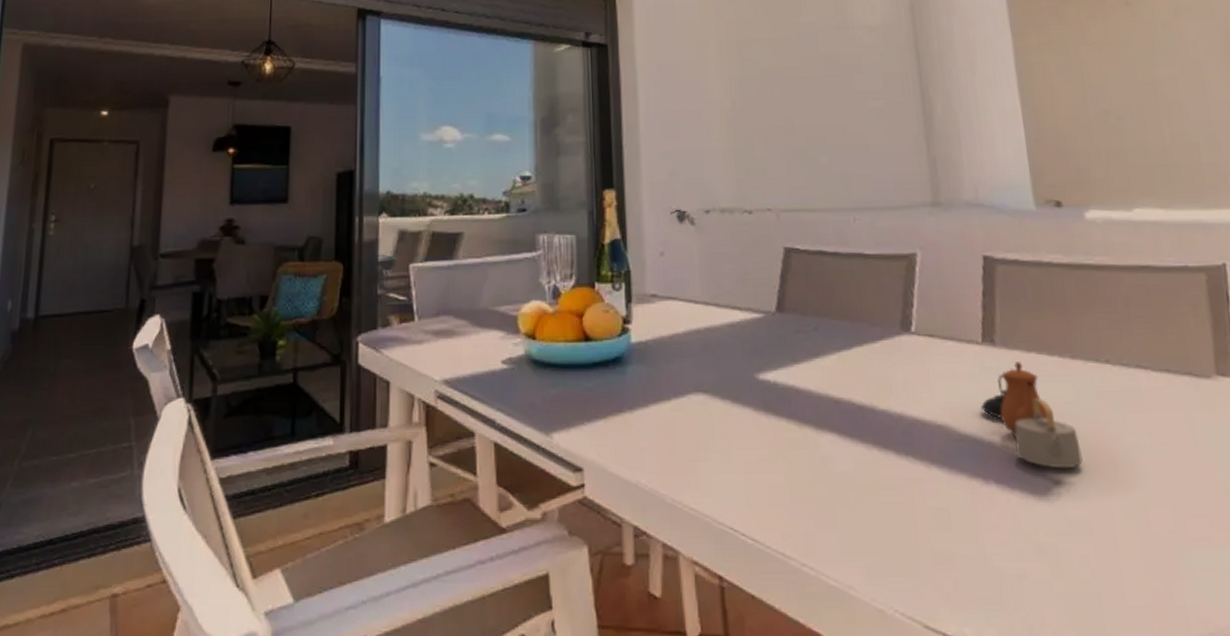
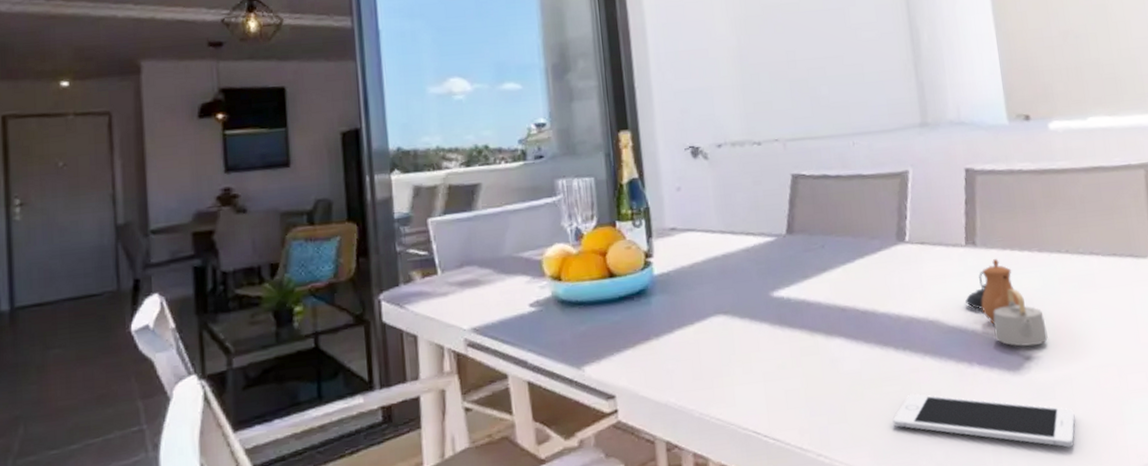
cell phone: none [891,508,1118,597] -> present [892,393,1075,448]

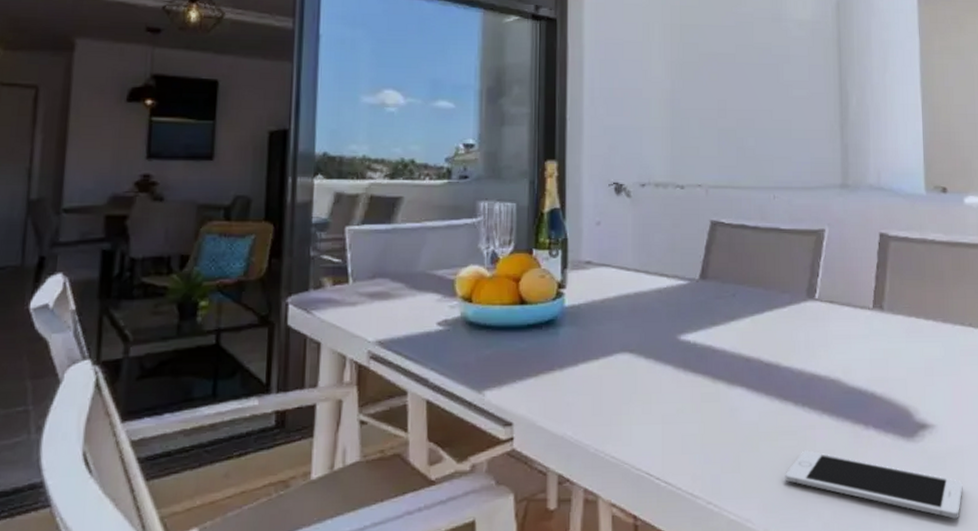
teapot: present [965,259,1048,347] -> none [868,325,944,415]

